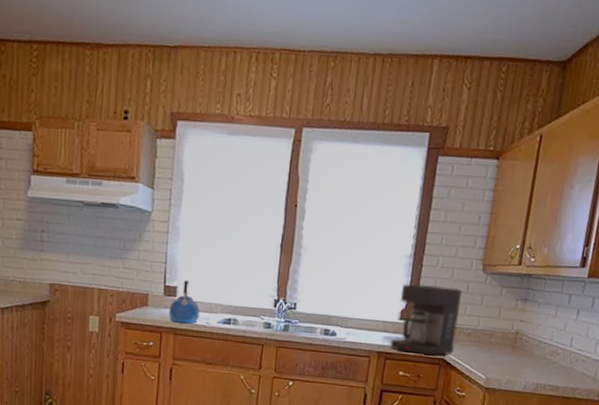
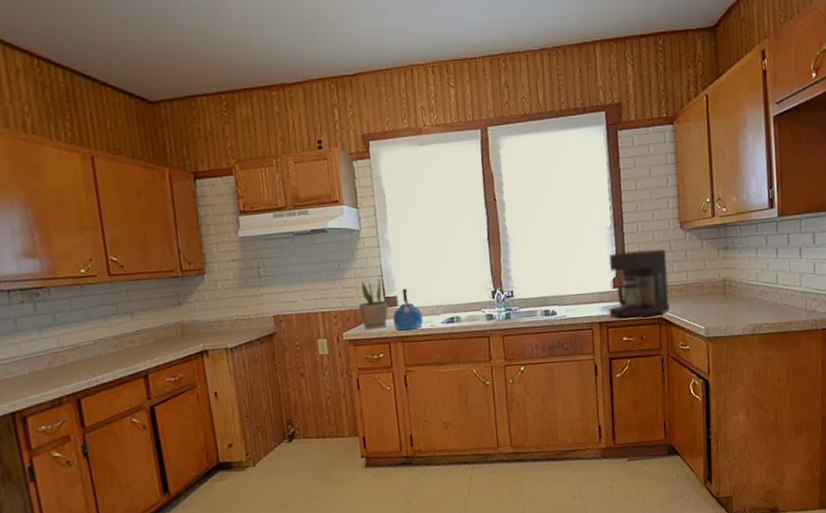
potted plant: none [137,264,166,317] -> present [359,276,388,330]

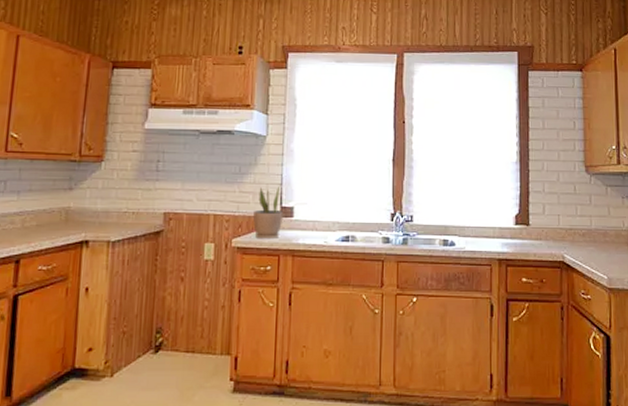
kettle: present [392,288,423,331] -> none [286,200,317,244]
coffee maker: present [609,248,670,319] -> none [509,188,572,261]

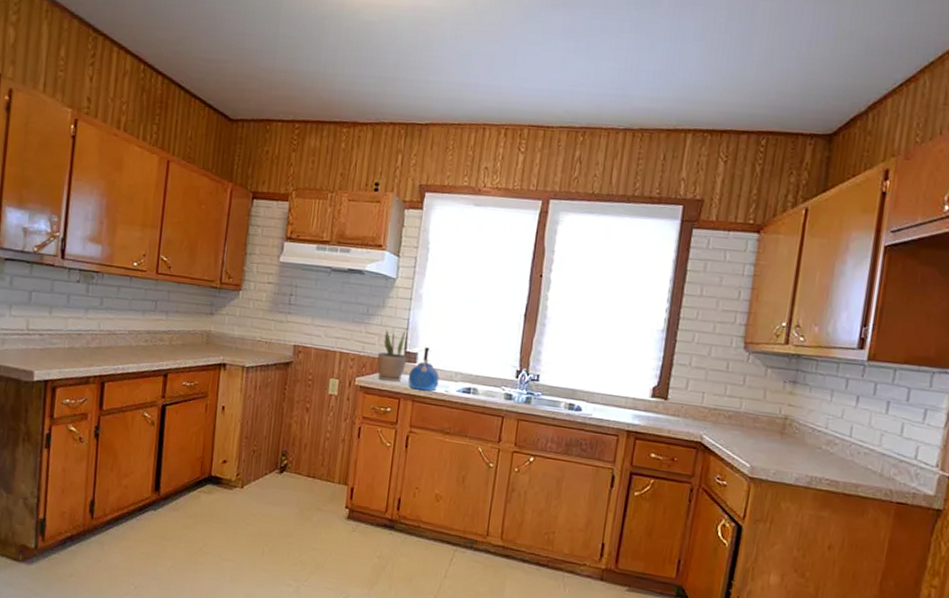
kettle: none [286,200,317,244] -> present [407,347,439,392]

